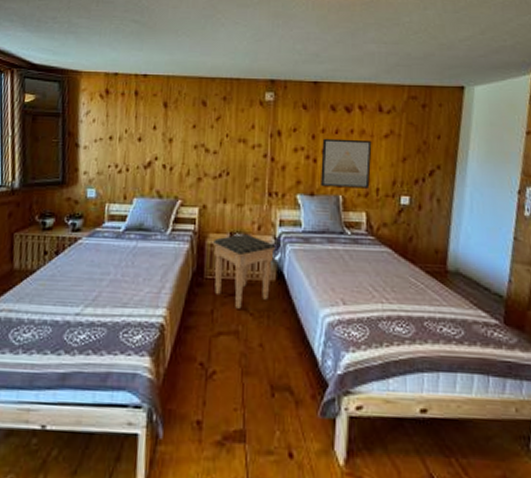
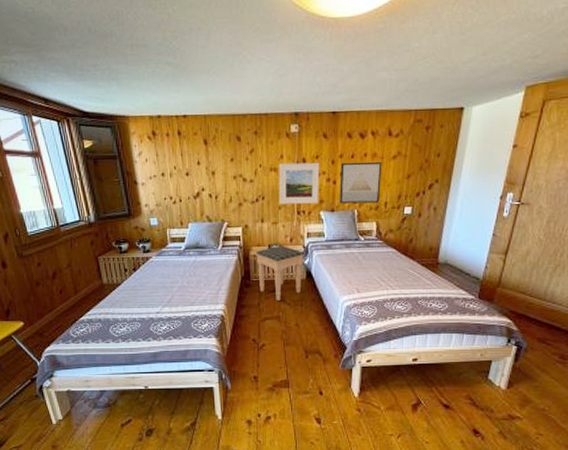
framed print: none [247,134,298,184] -> present [279,162,320,204]

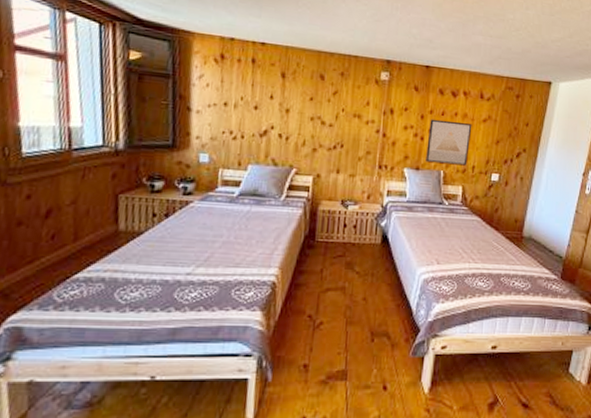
footstool: present [255,246,305,301] -> none [324,202,383,268]
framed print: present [279,162,320,204] -> none [360,110,408,159]

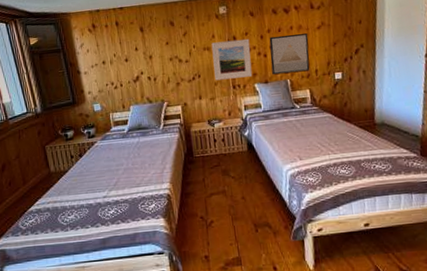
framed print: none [360,110,408,159] -> present [211,38,253,81]

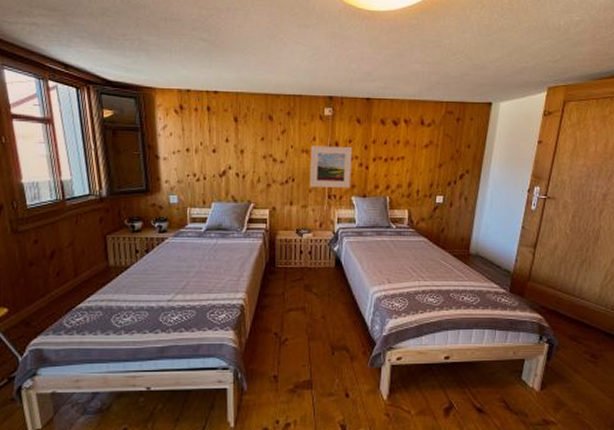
wall art: present [269,33,310,75] -> none [372,148,414,190]

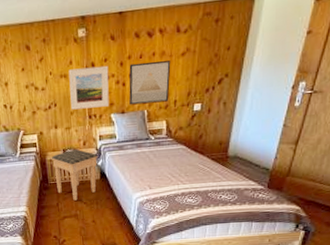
footstool: none [281,231,335,290] -> present [51,149,98,201]
wall art: none [372,148,414,190] -> present [129,60,171,105]

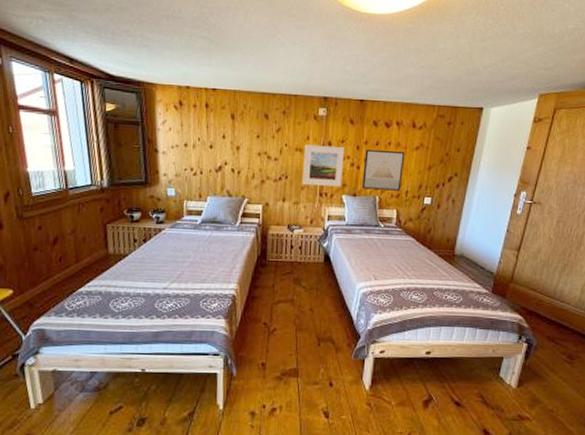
footstool: present [51,149,98,201] -> none [273,227,324,283]

